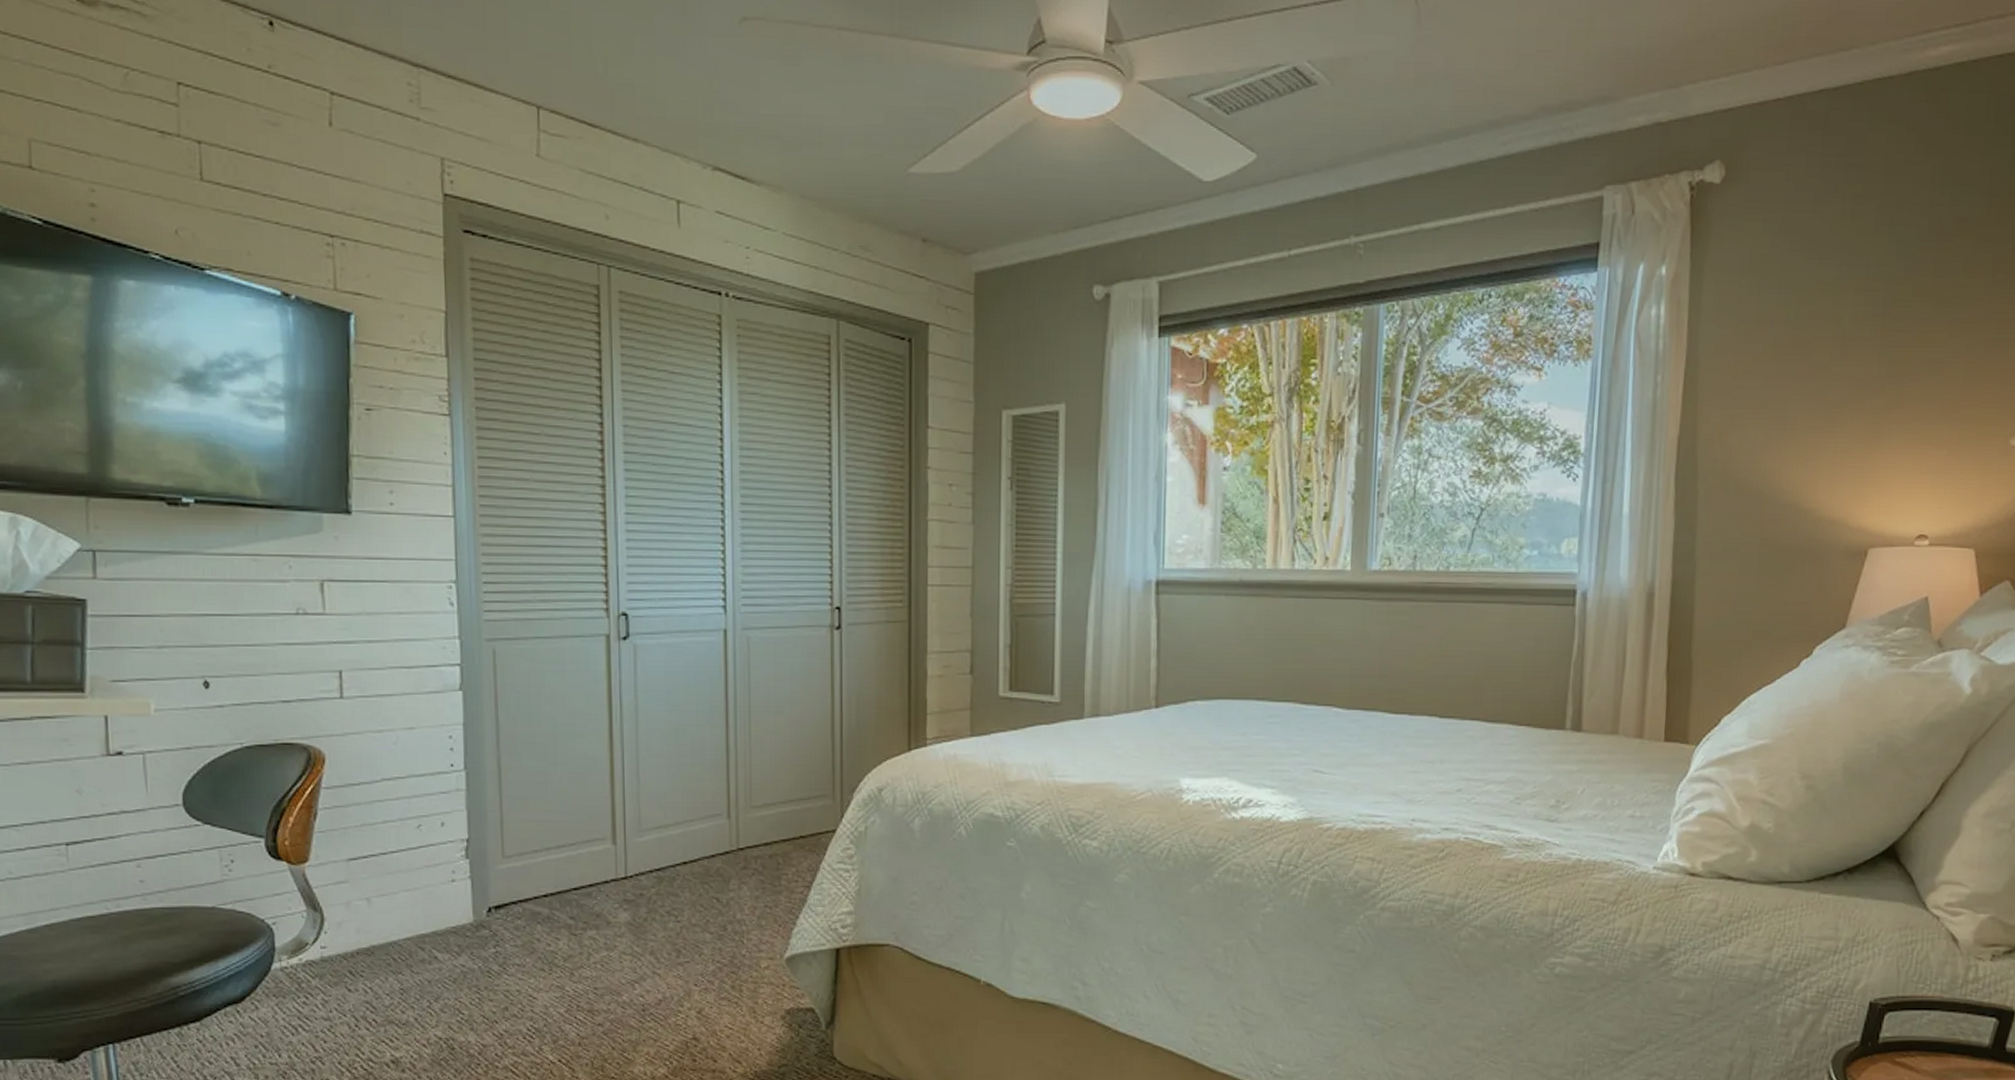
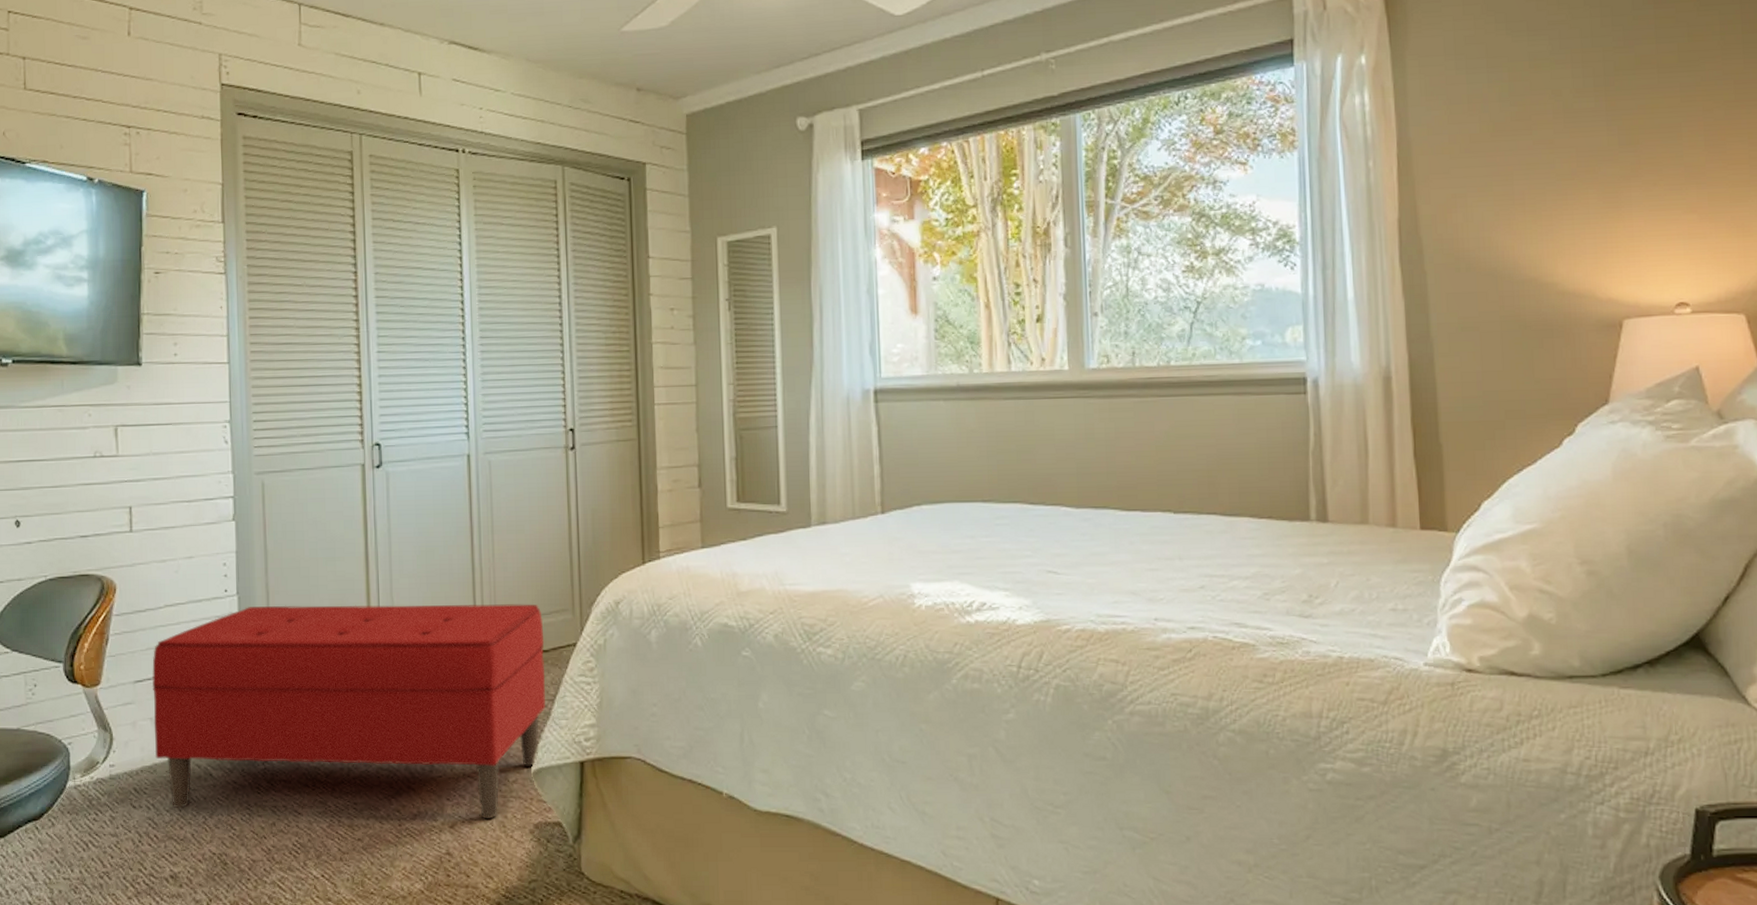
bench: none [367,782,802,1005] -> present [151,604,546,819]

